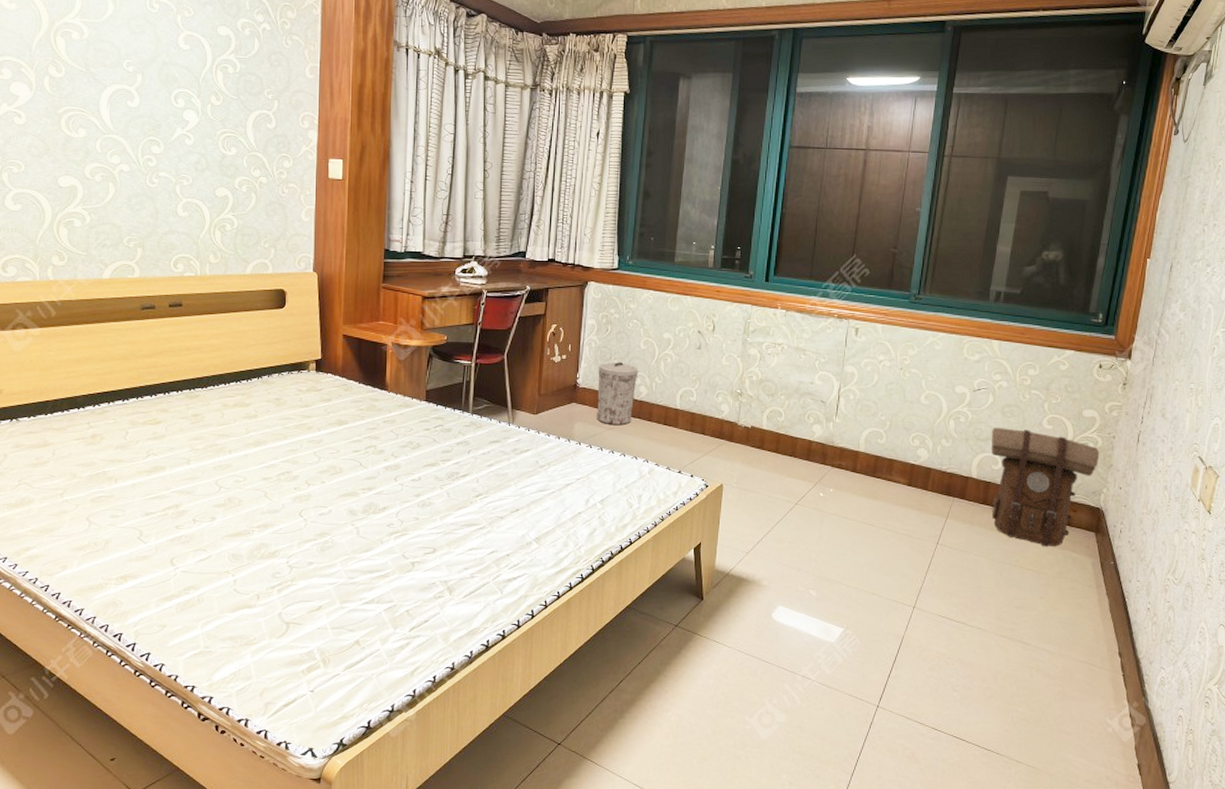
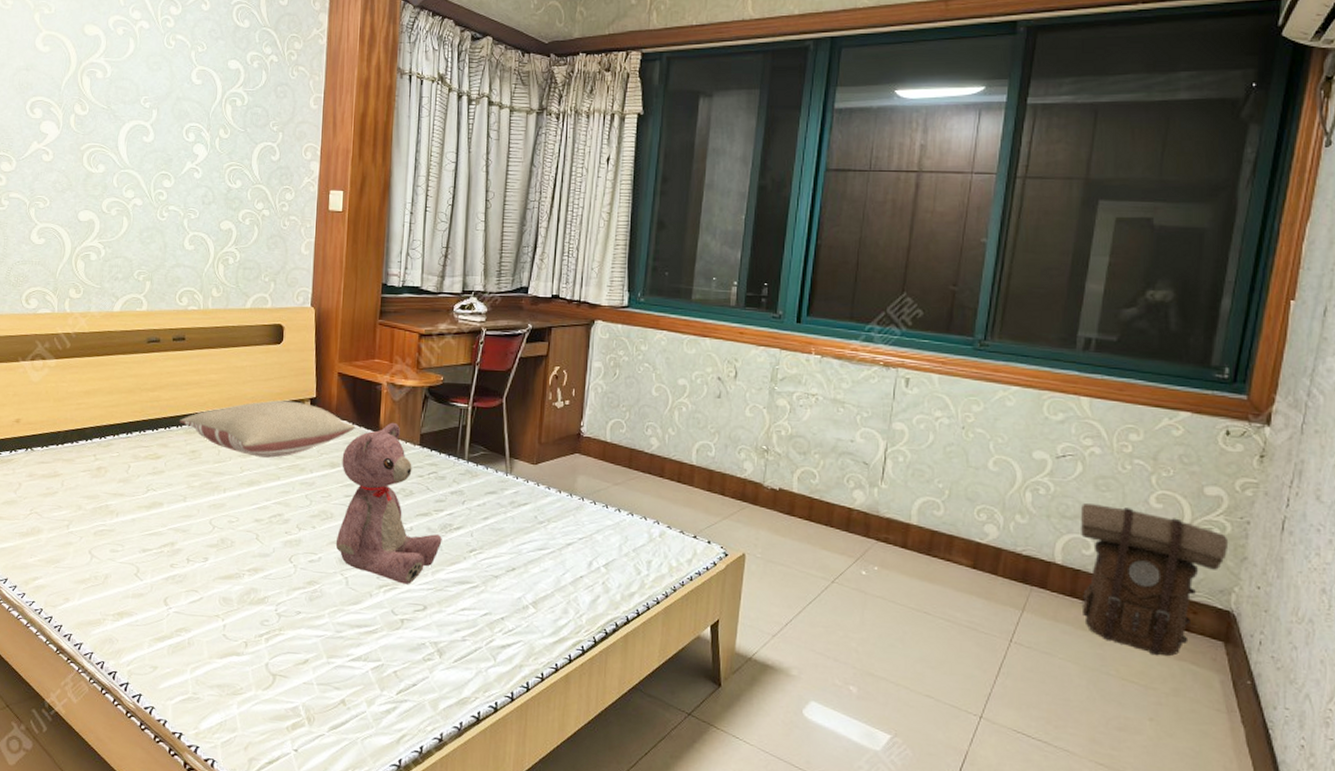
pillow: none [179,363,363,418] -> present [179,400,356,458]
teddy bear: none [345,380,449,530] -> present [335,422,442,584]
trash can: present [597,362,638,426] -> none [602,410,649,481]

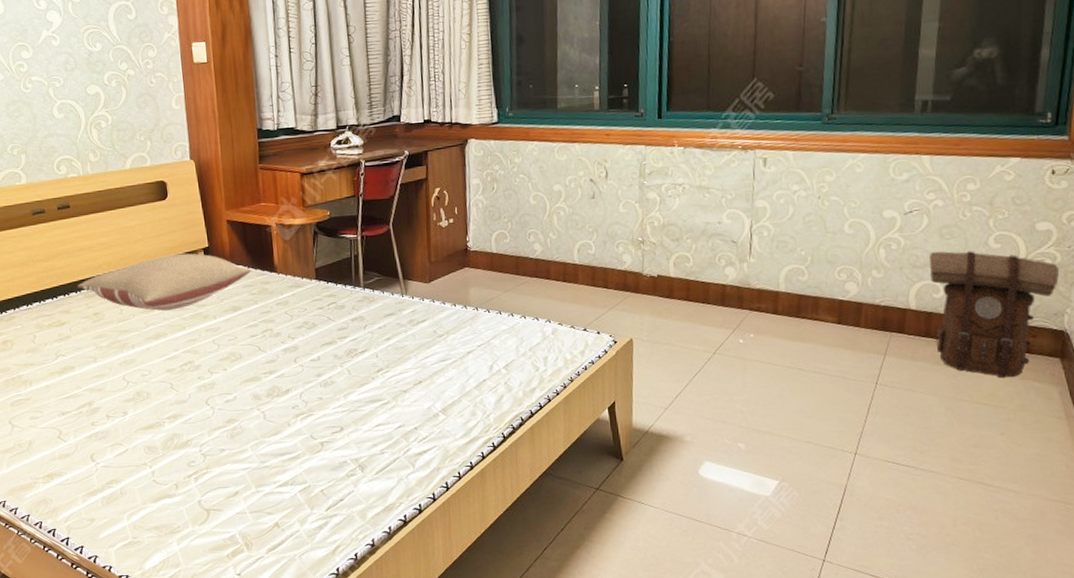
teddy bear: present [335,422,442,584] -> none [242,260,350,410]

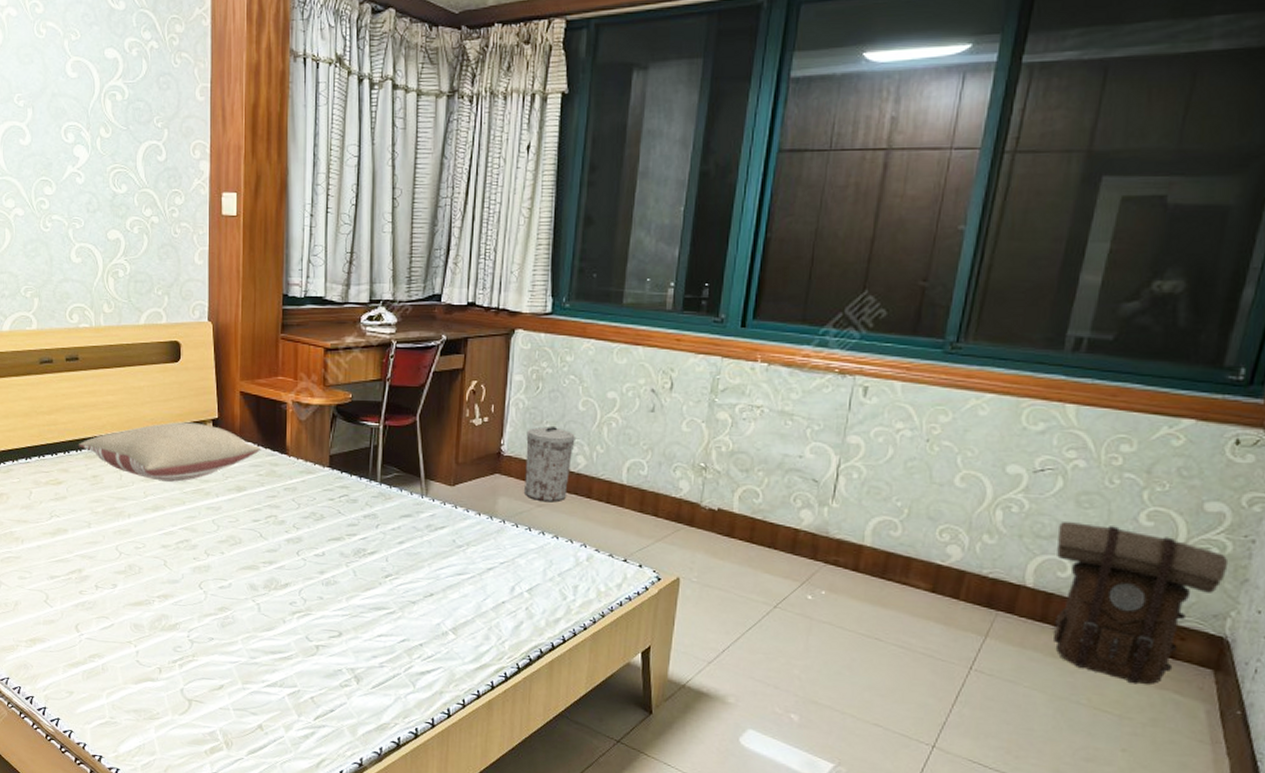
trash can: none [488,221,531,287] -> present [525,426,575,502]

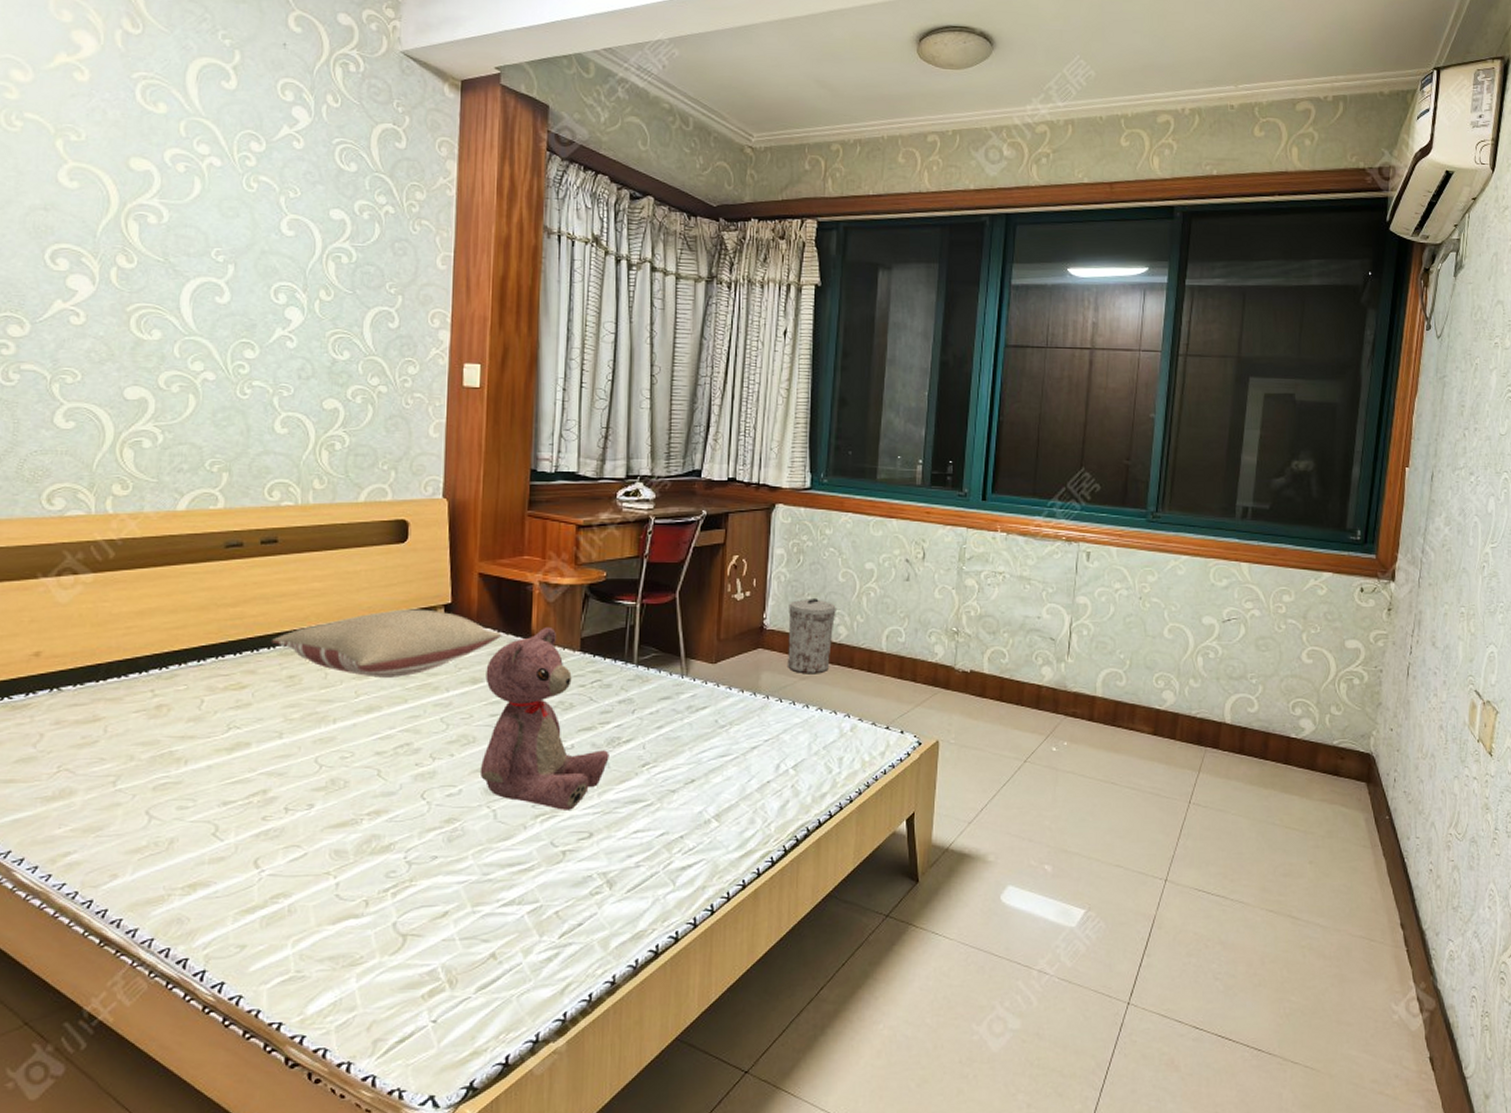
teddy bear: none [245,443,356,611] -> present [479,626,609,810]
backpack: present [1051,522,1229,685] -> none [1246,664,1367,802]

